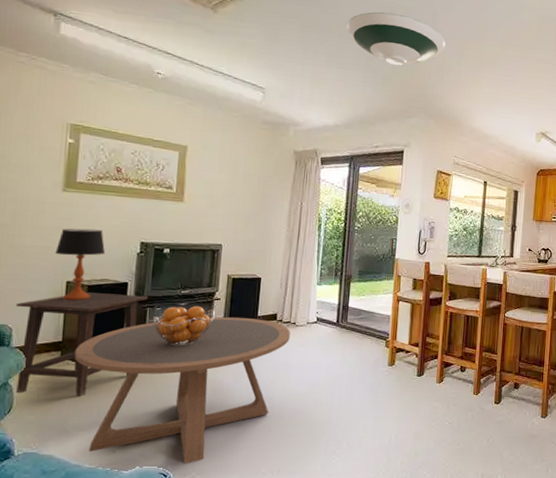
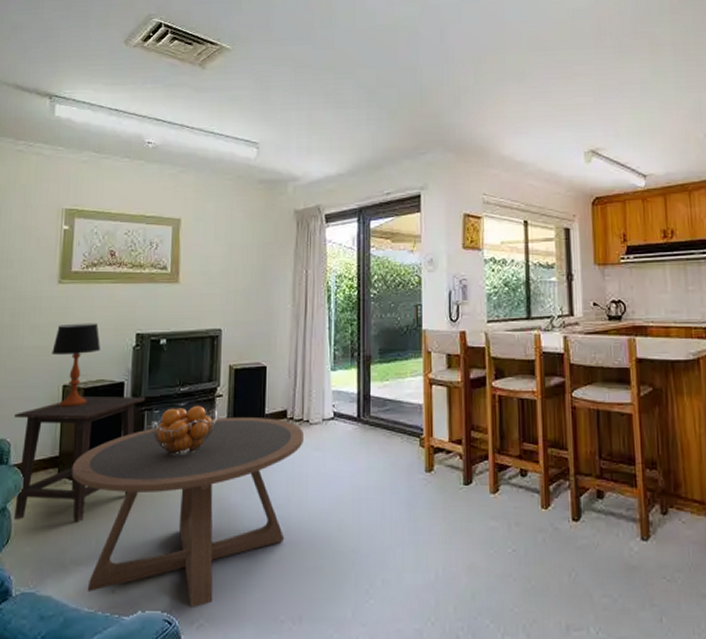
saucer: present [345,11,446,66] -> none [342,36,458,95]

